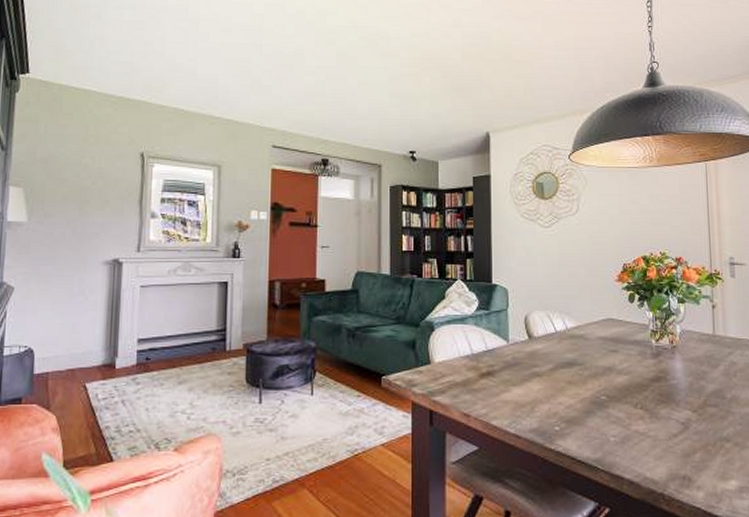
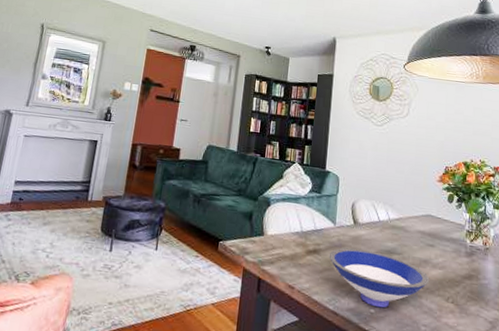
bowl: none [504,364,616,424] -> present [329,248,430,308]

